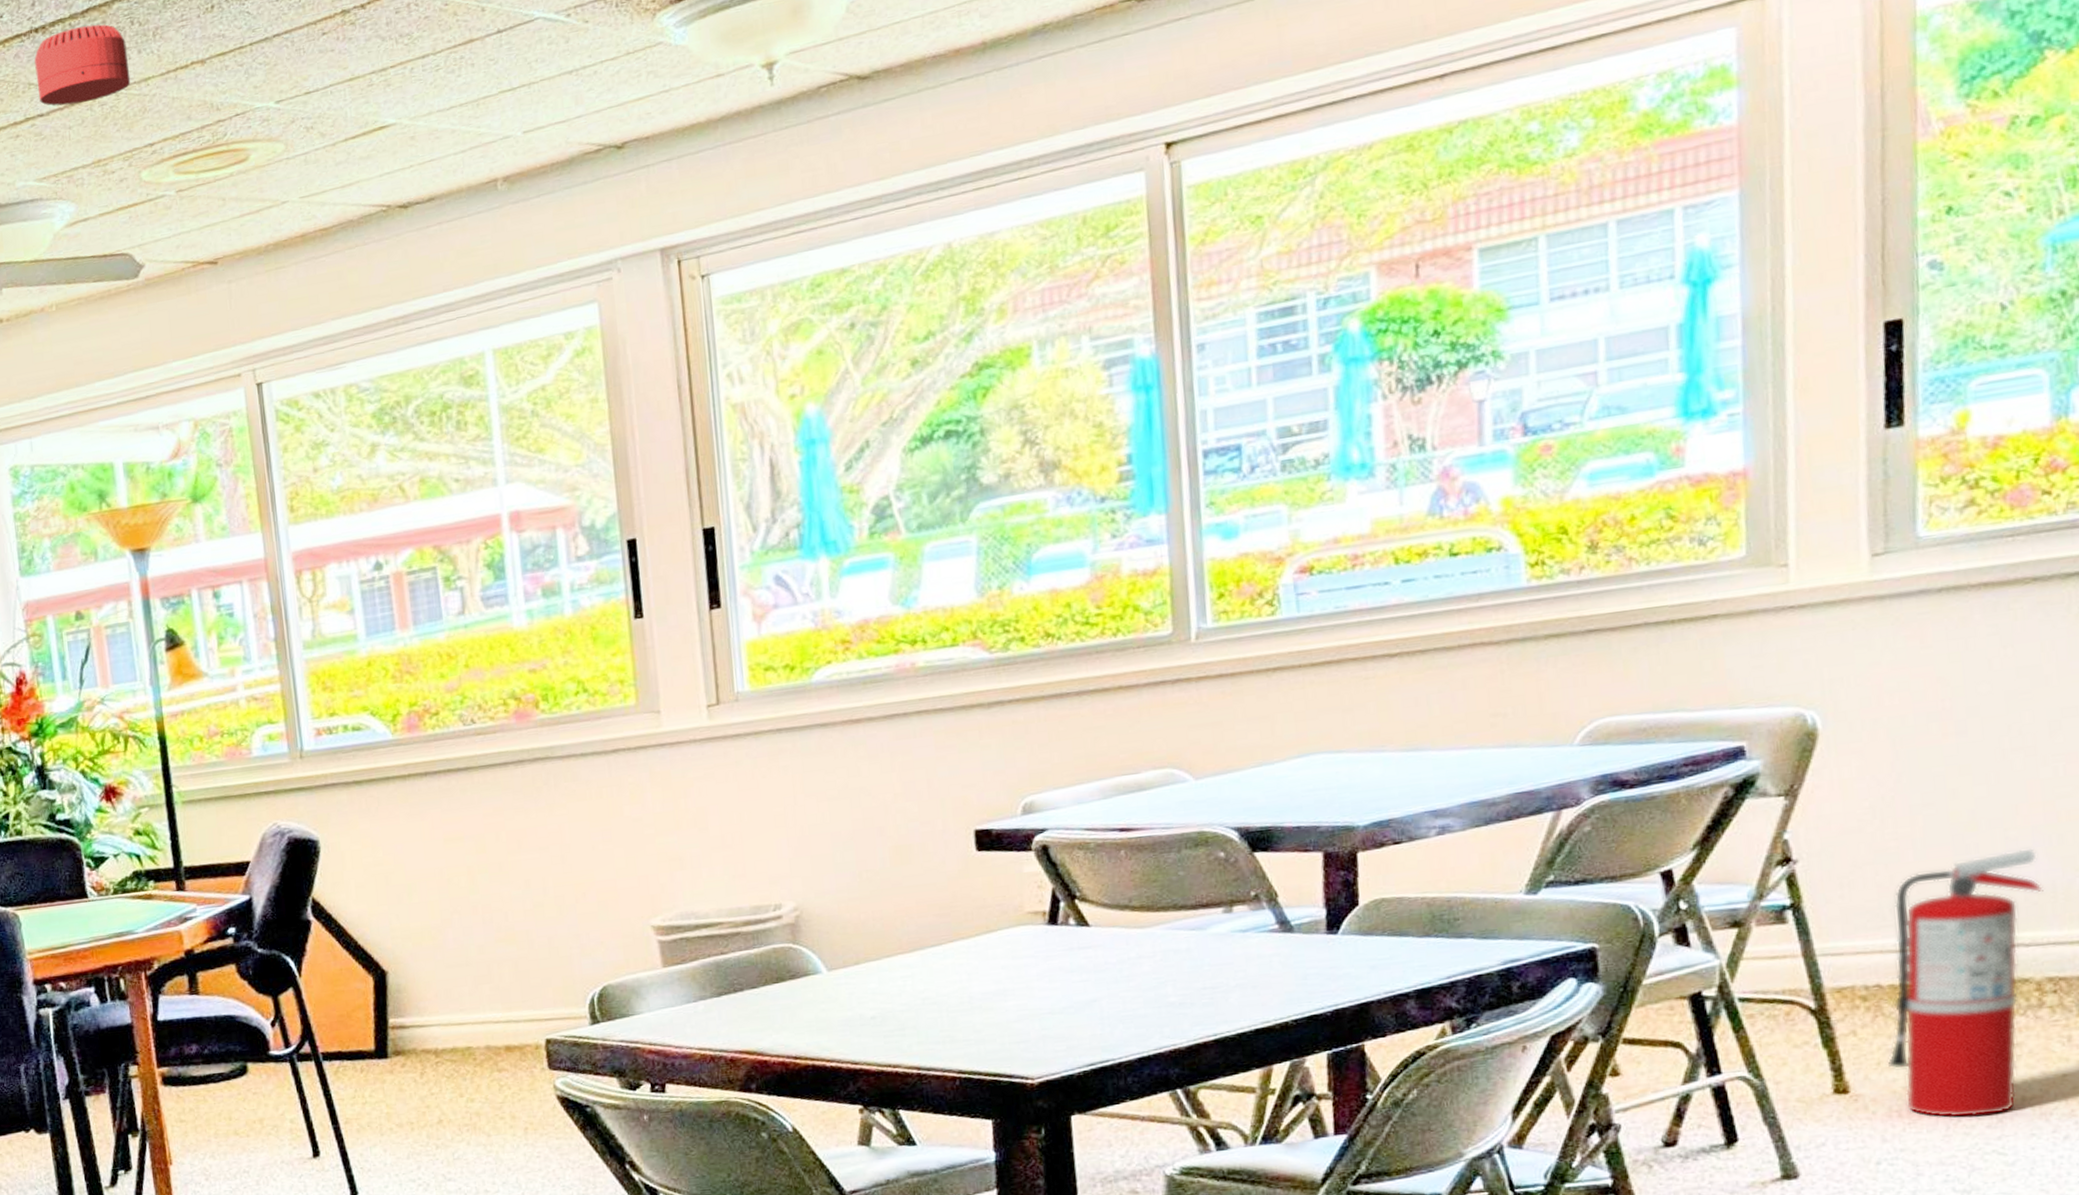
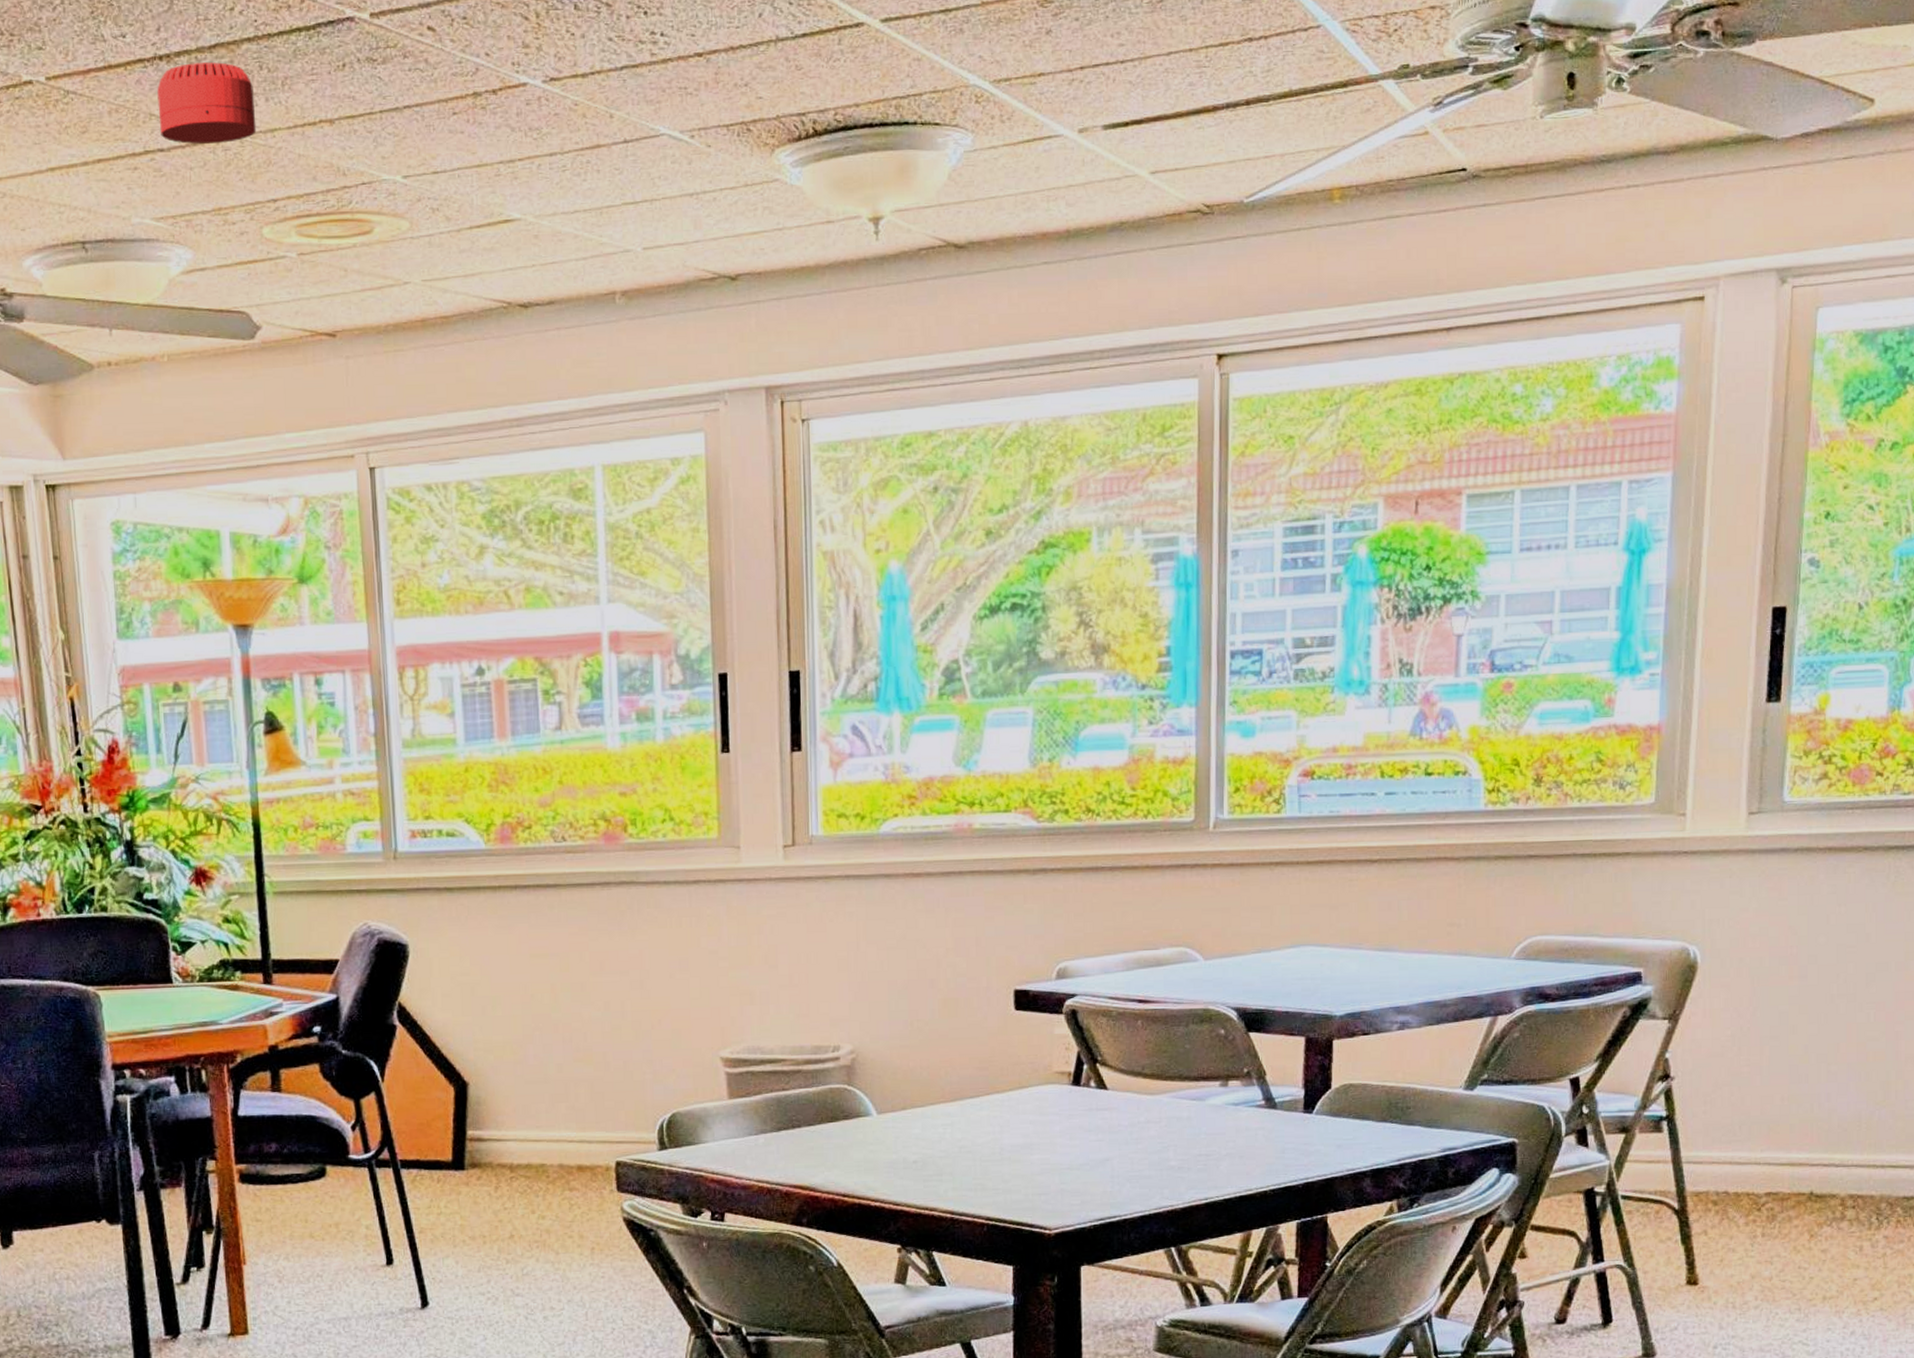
fire extinguisher: present [1888,848,2044,1118] -> none [1729,1082,1852,1312]

